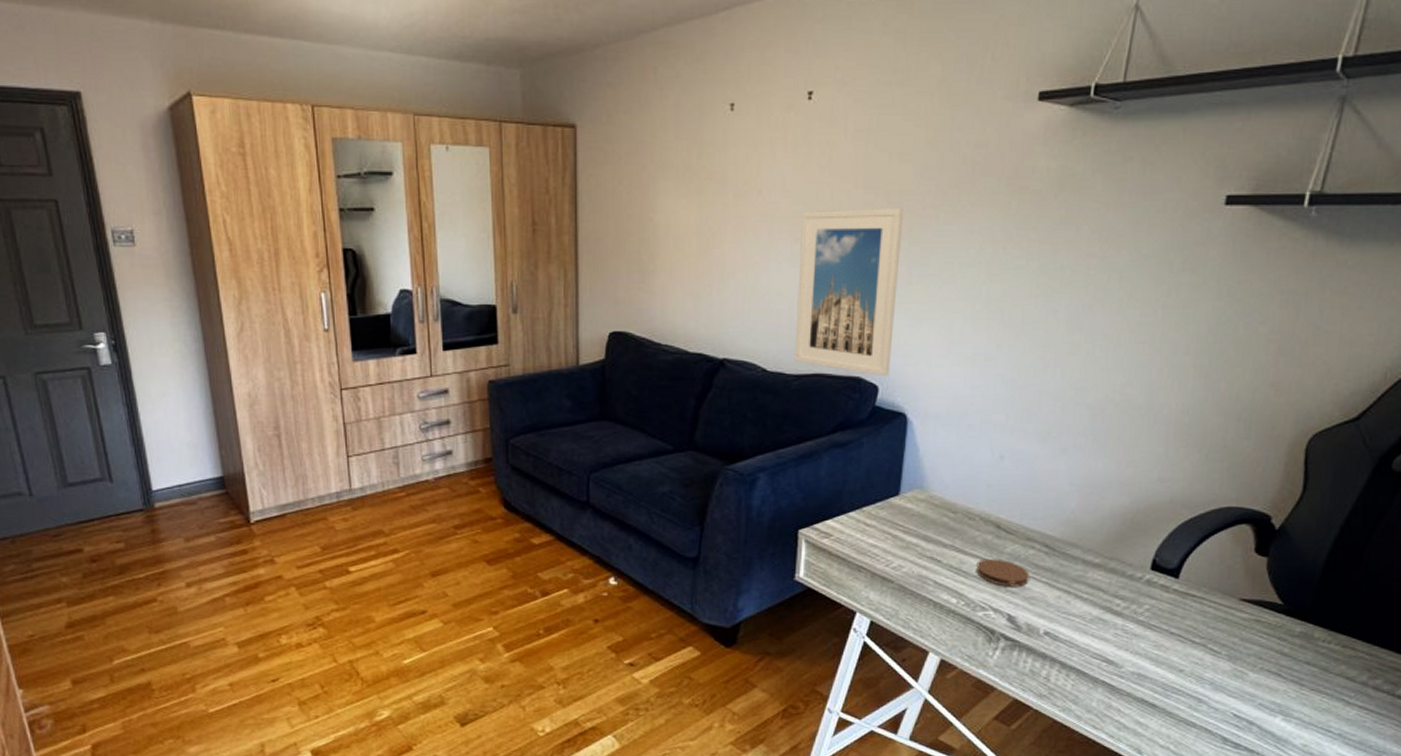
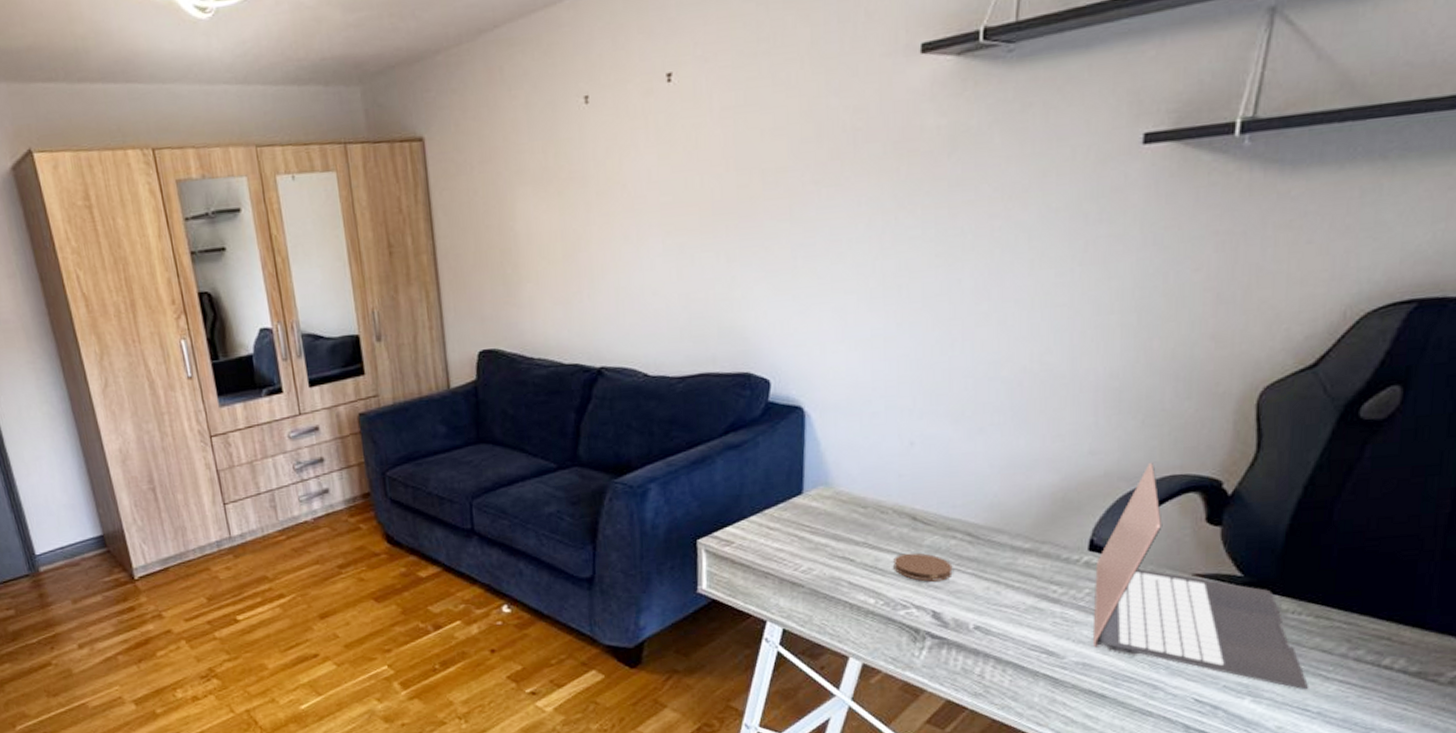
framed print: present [794,207,904,377] -> none [671,186,782,370]
laptop: none [1147,494,1333,713] -> present [1092,463,1309,690]

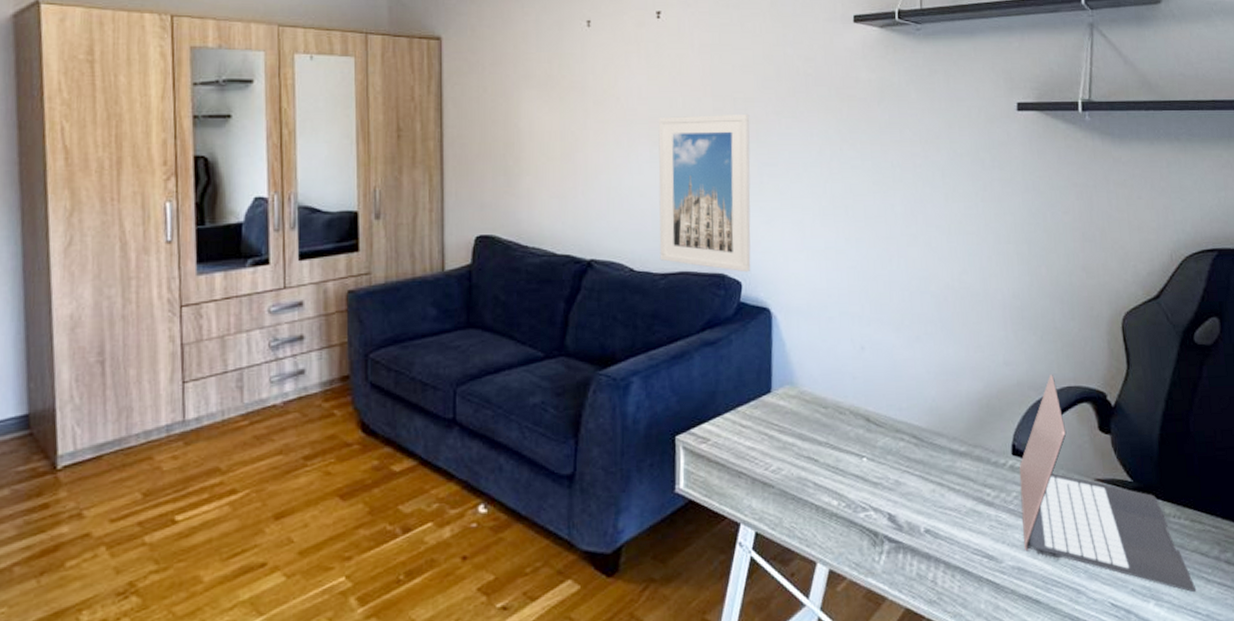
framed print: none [671,186,782,370] -> present [658,113,751,273]
coaster: present [893,552,953,582] -> none [852,454,903,484]

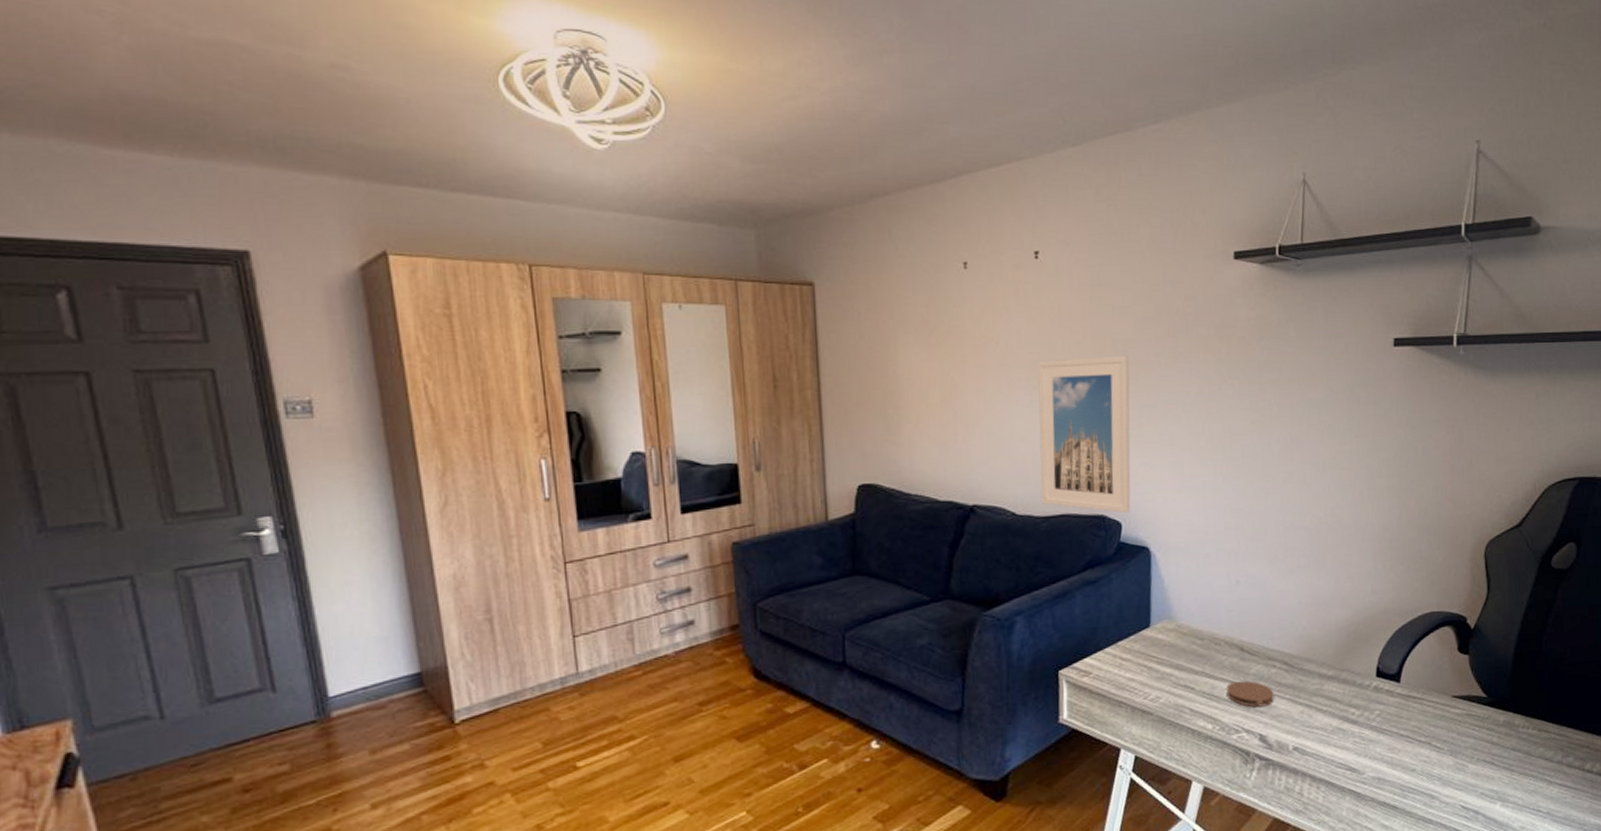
coaster: none [852,454,903,484] -> present [1226,680,1274,707]
laptop: present [1019,375,1197,593] -> none [1382,602,1540,794]

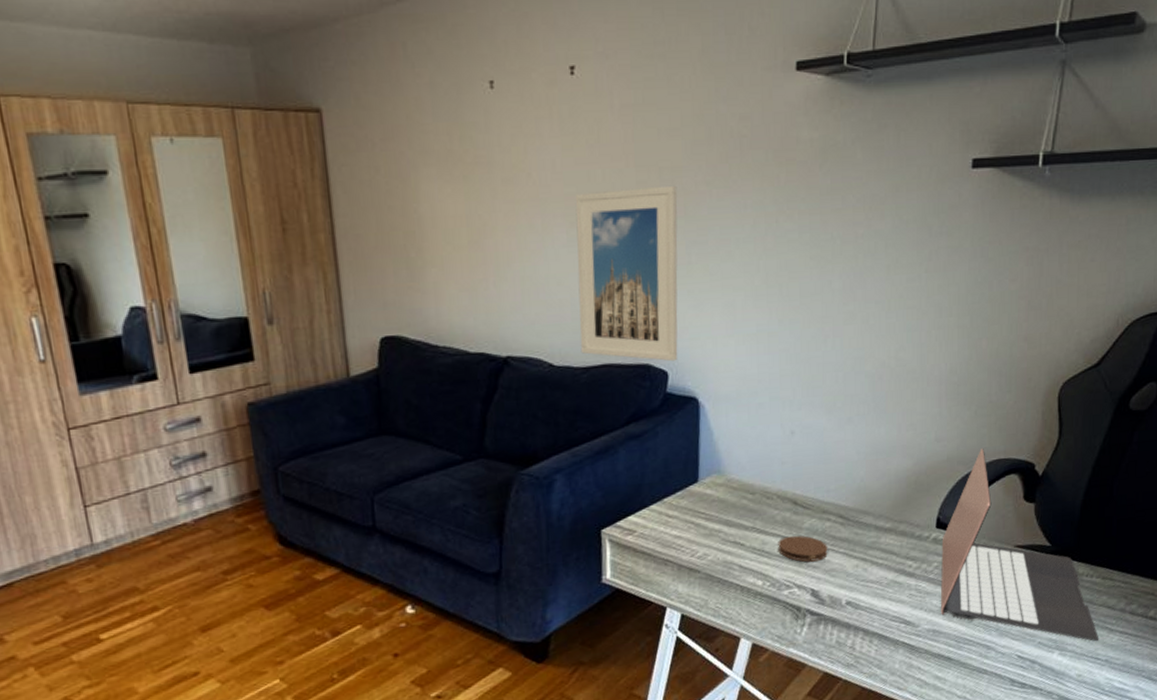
laptop: none [1382,602,1540,794] -> present [940,449,1099,642]

